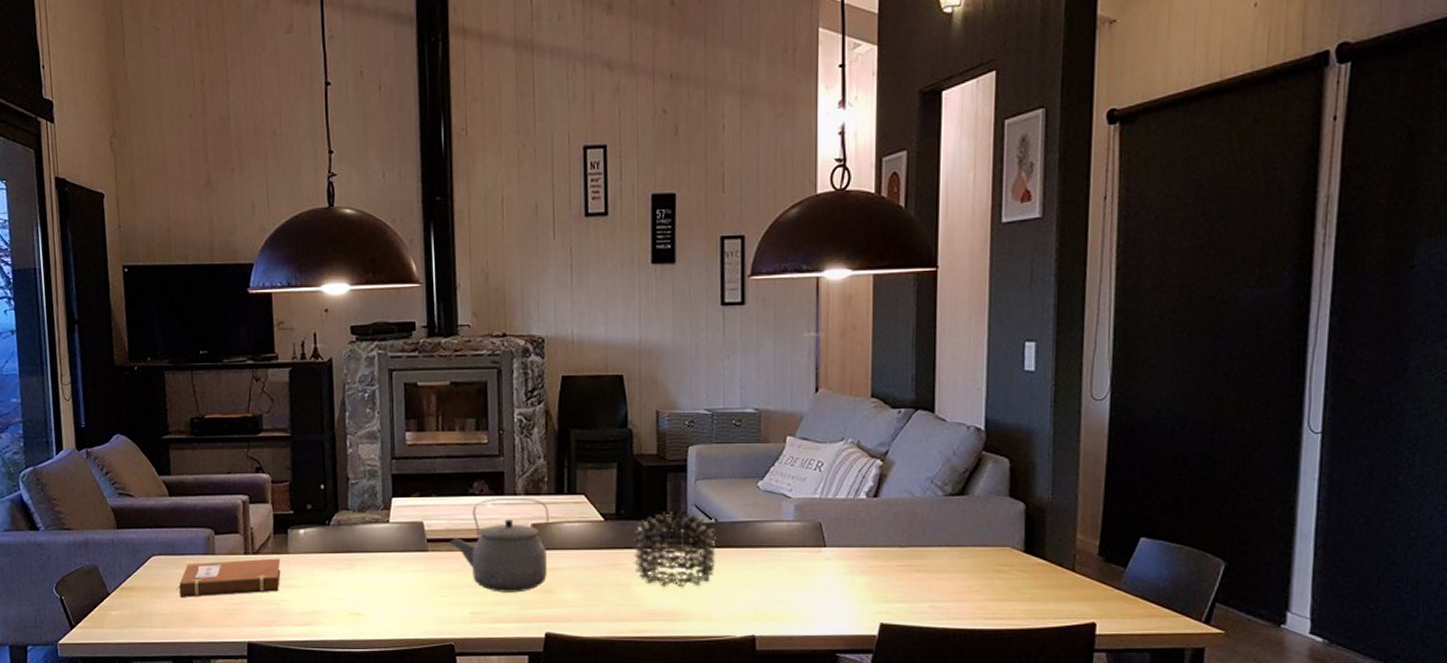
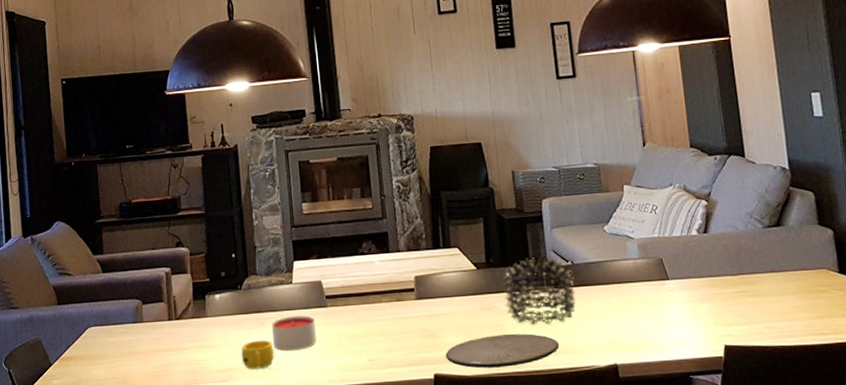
notebook: present [176,558,281,597] -> none [110,322,201,363]
cup: none [326,582,365,614] -> present [241,340,275,369]
candle: none [363,559,413,596] -> present [272,315,317,351]
tea kettle: present [450,497,549,593] -> none [345,253,432,340]
plate: none [560,595,691,631] -> present [445,333,560,368]

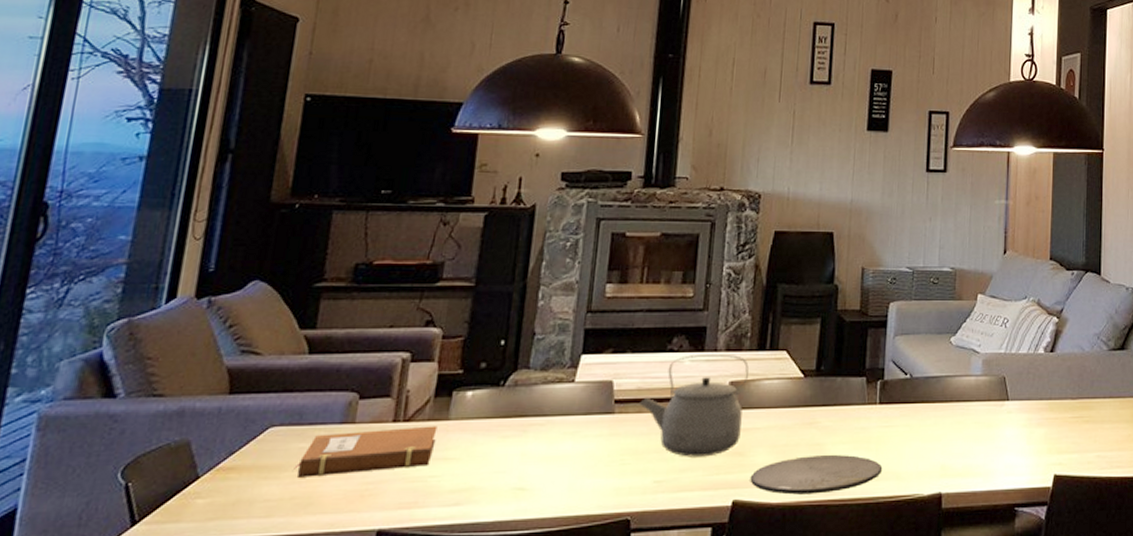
notebook: none [110,322,201,363] -> present [294,426,438,477]
cup: present [241,340,275,369] -> none [486,452,534,490]
candle: present [272,315,317,351] -> none [534,423,595,467]
tea kettle: none [345,253,432,340] -> present [639,354,749,457]
decorative ball: present [503,257,576,325] -> none [830,367,910,446]

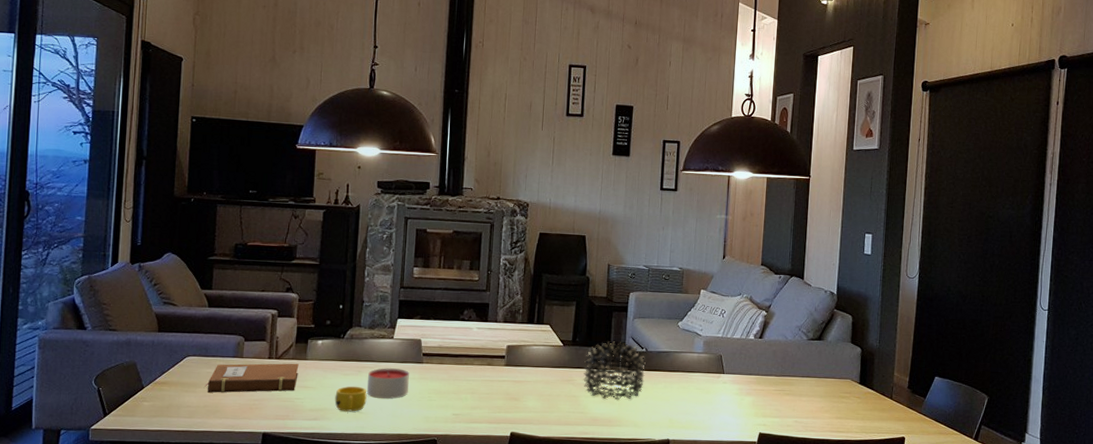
cup: none [486,452,534,490] -> present [335,386,367,412]
candle: none [534,423,595,467] -> present [367,368,409,399]
tea kettle: present [639,354,749,457] -> none [441,323,521,399]
plate: present [750,455,883,495] -> none [523,404,624,433]
decorative ball: none [830,367,910,446] -> present [583,341,646,401]

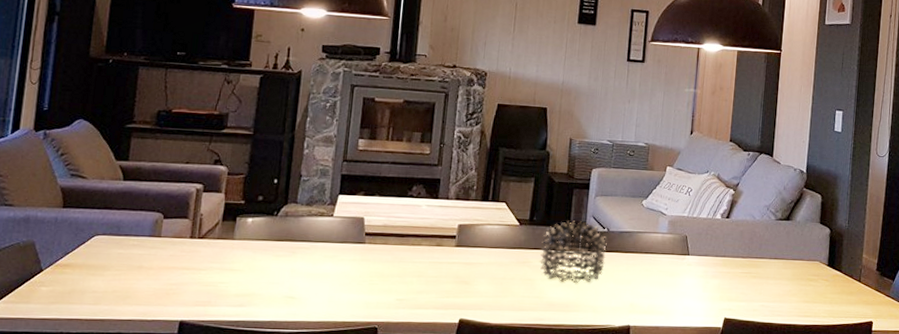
notebook: present [205,363,299,393] -> none [114,243,225,277]
cup: present [335,386,367,412] -> none [264,268,301,297]
candle: present [367,368,409,399] -> none [301,248,350,283]

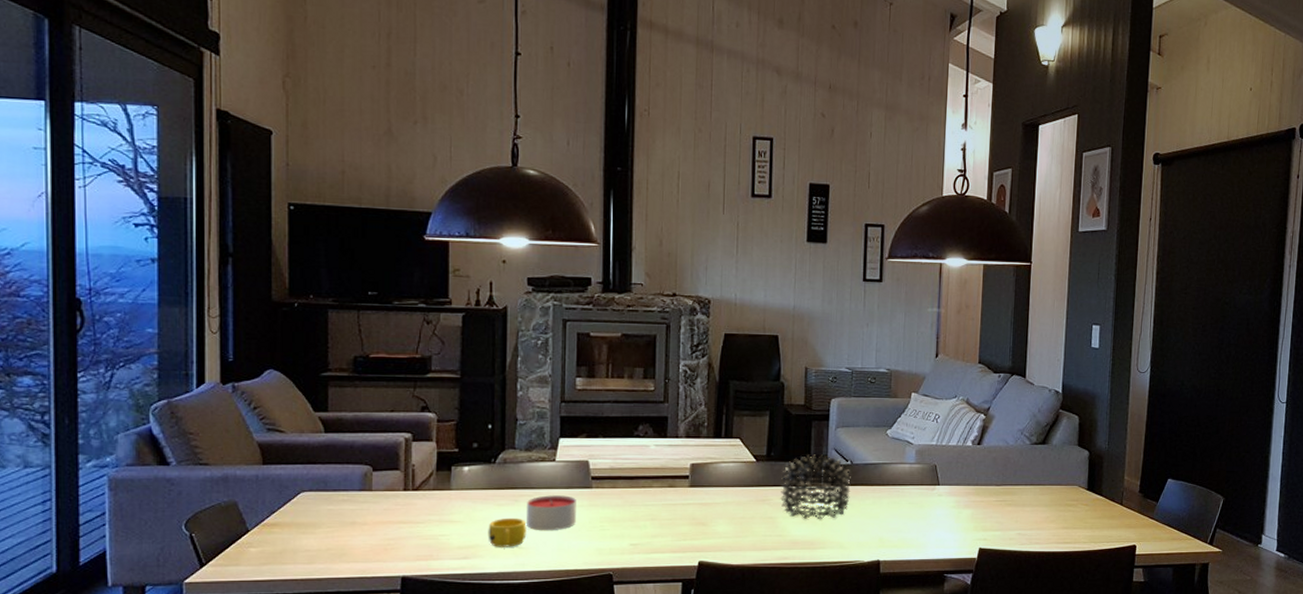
cup: none [264,268,301,297] -> present [488,517,527,547]
candle: none [301,248,350,283] -> present [527,495,576,530]

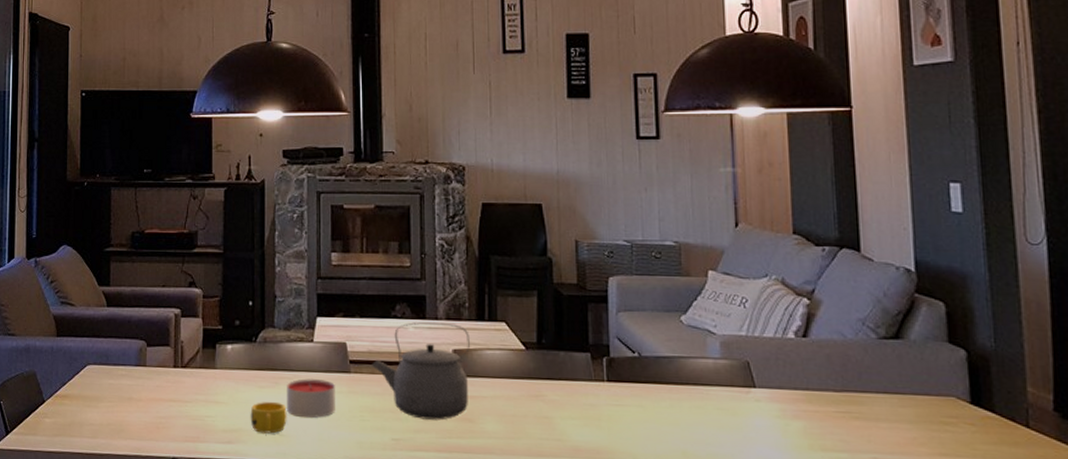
tea kettle: none [613,440,707,526] -> present [372,321,470,420]
decorative ball: present [780,454,851,520] -> none [556,343,641,424]

